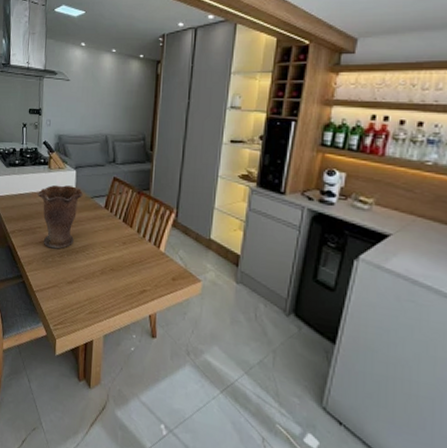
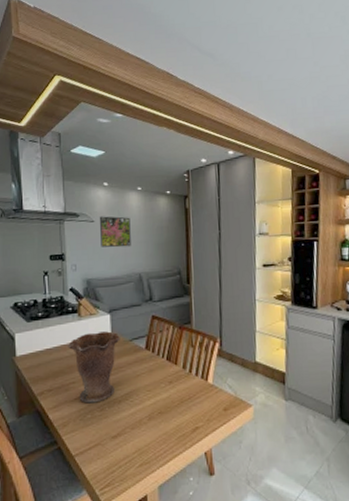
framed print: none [73,76,103,108] -> present [100,216,131,248]

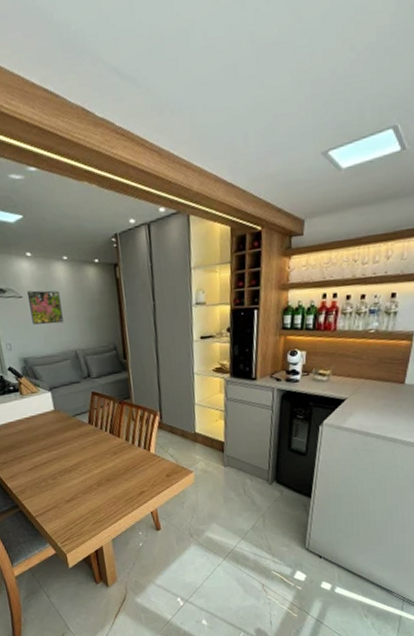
vase: present [68,331,120,404] -> none [14,408,64,474]

